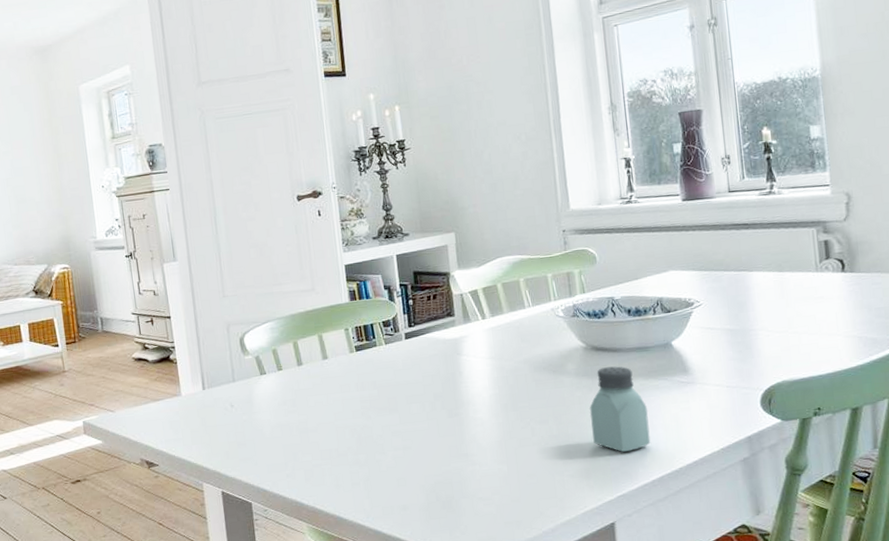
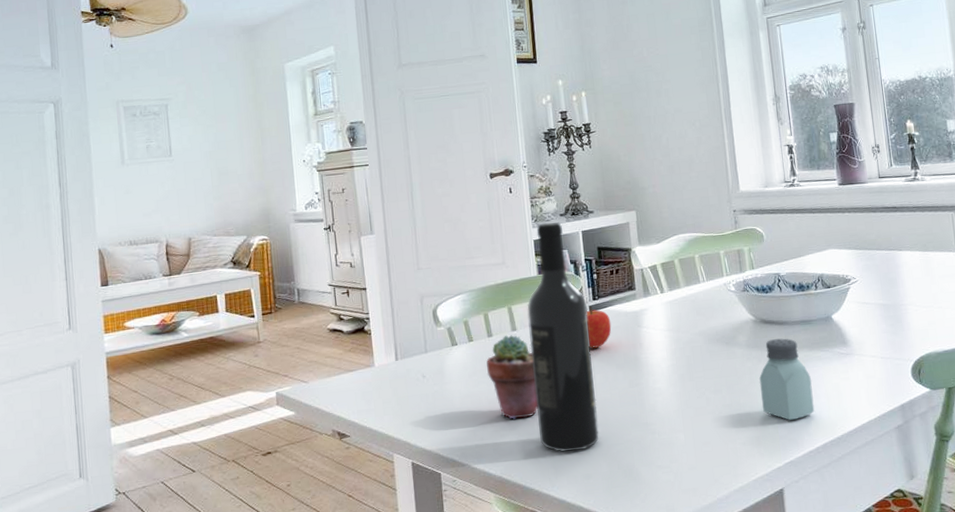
potted succulent: none [297,363,351,450] -> present [486,334,538,420]
wine bottle: none [338,246,416,483] -> present [527,222,599,452]
fruit: none [401,334,429,377] -> present [586,306,612,349]

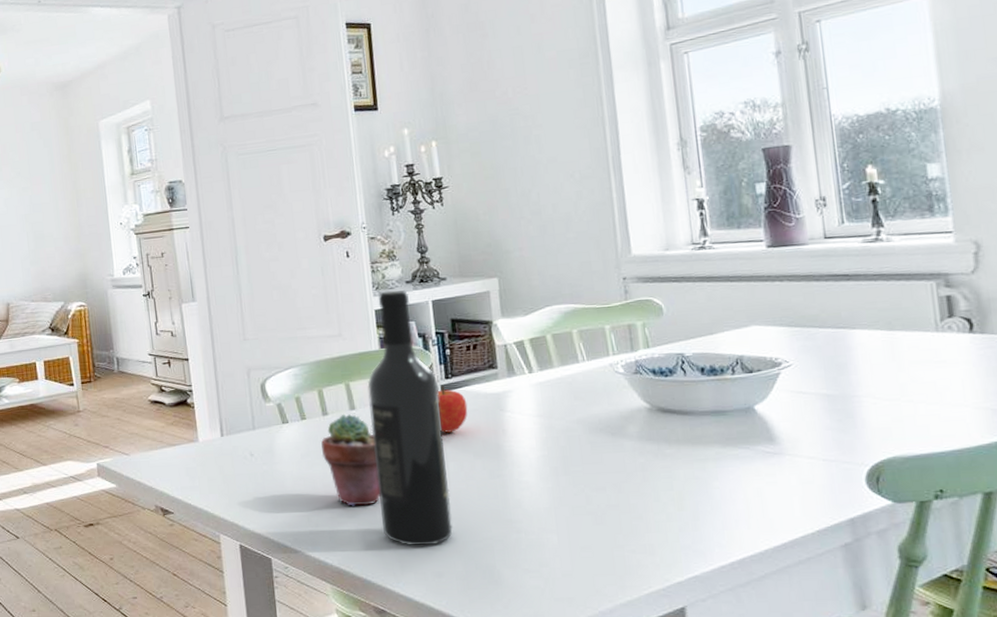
saltshaker: present [759,338,815,421] -> none [655,431,729,529]

